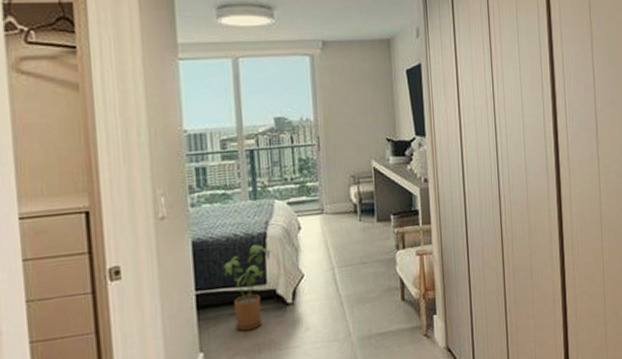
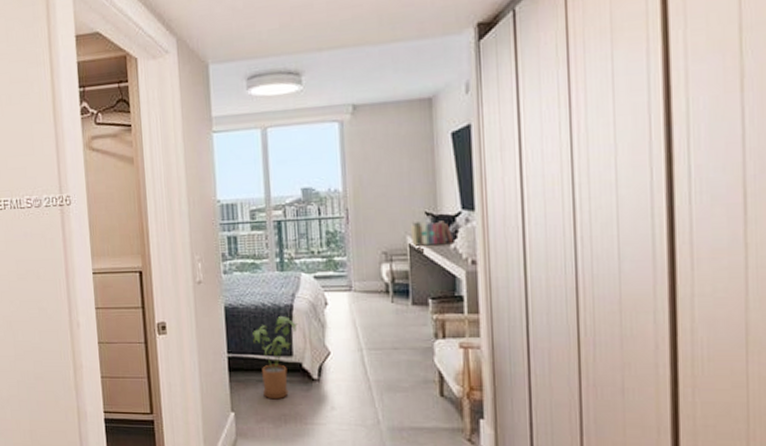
books: none [375,145,410,169] -> present [411,220,454,246]

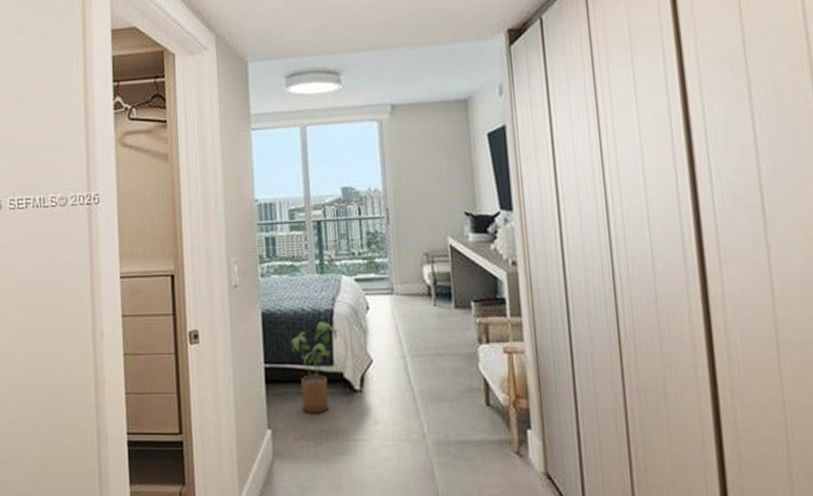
books: present [411,220,454,246] -> none [451,221,494,247]

